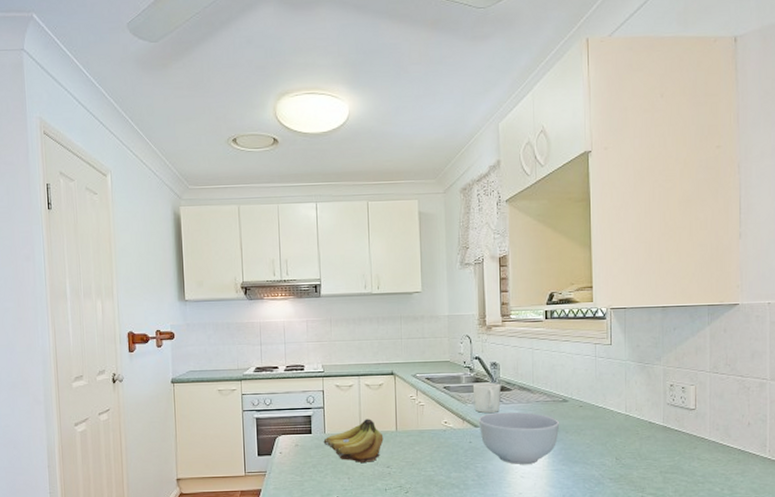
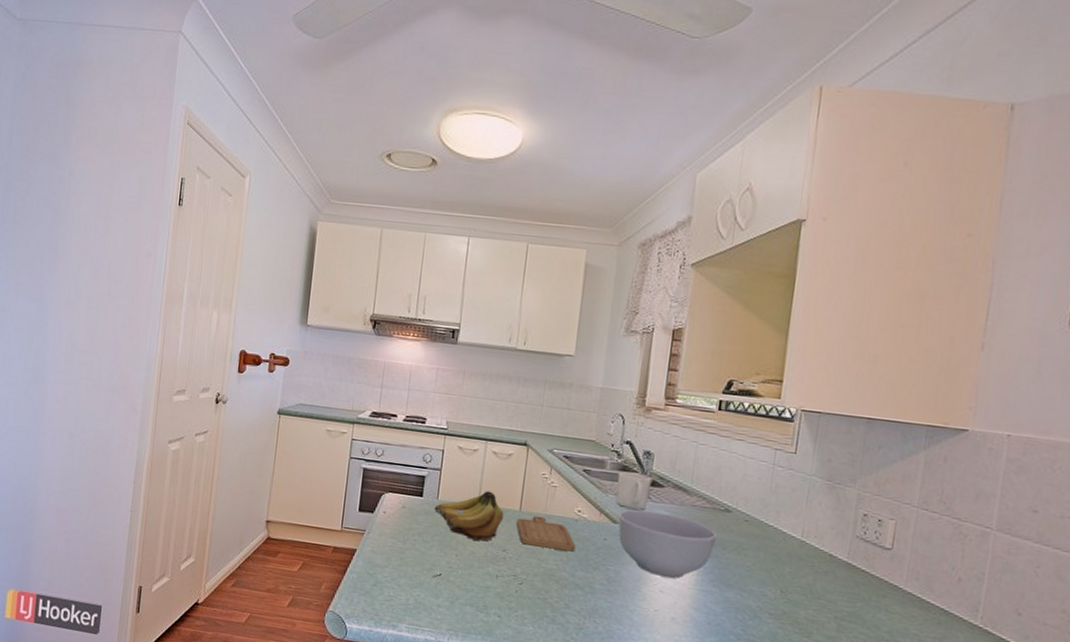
chopping board: none [395,432,447,459] -> present [516,515,576,552]

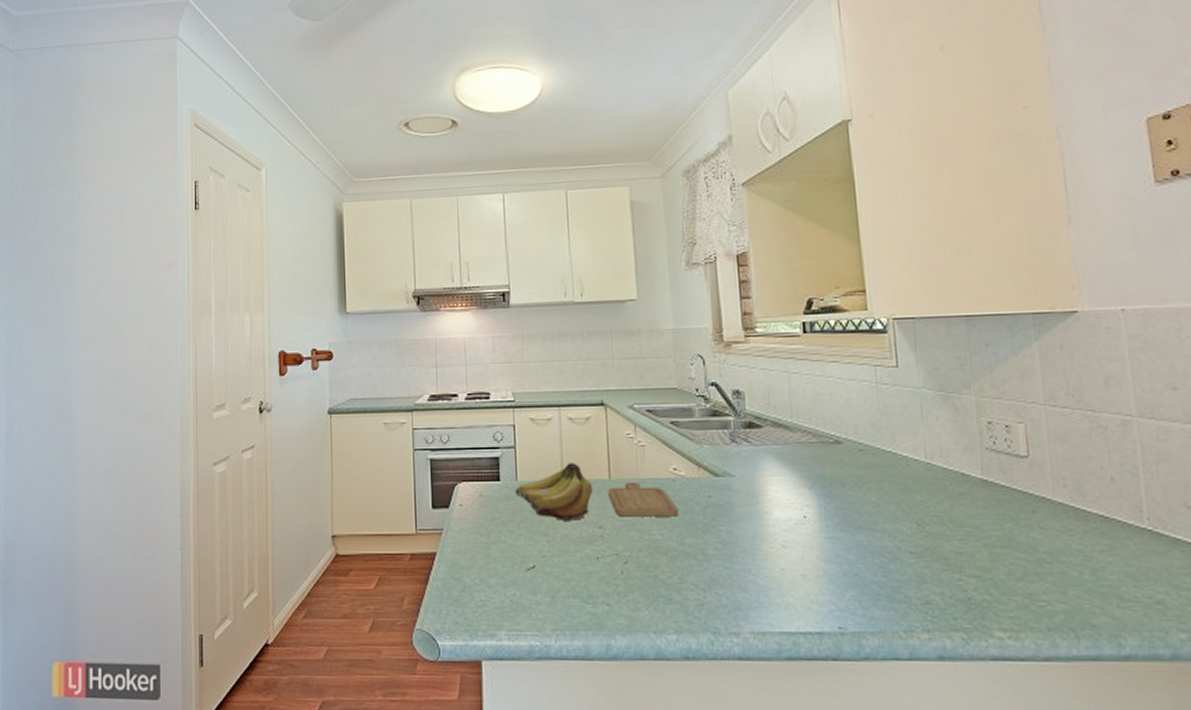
mug: present [616,471,652,510] -> none [709,416,749,457]
bowl: present [618,509,718,579] -> none [719,456,833,528]

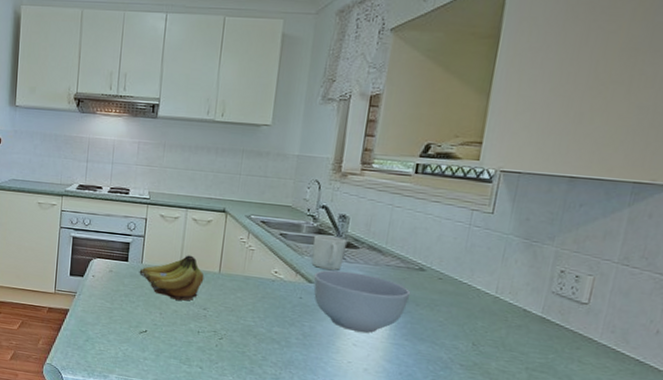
chopping board: present [608,482,679,517] -> none [216,277,273,310]
mug: none [709,416,749,457] -> present [311,234,347,270]
bowl: none [719,456,833,528] -> present [313,270,411,333]

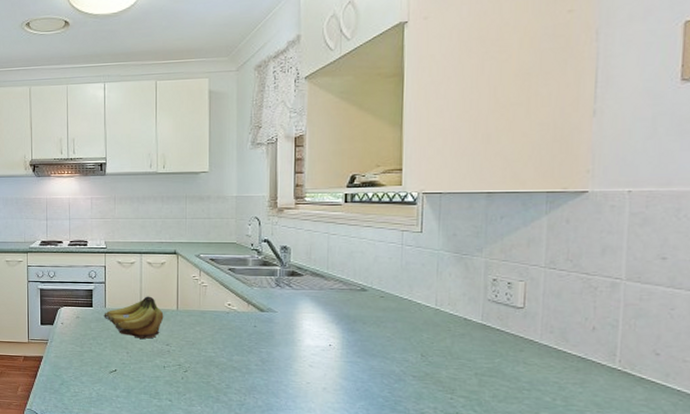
mug: present [311,234,347,270] -> none [259,266,291,298]
bowl: present [313,270,411,333] -> none [264,297,357,353]

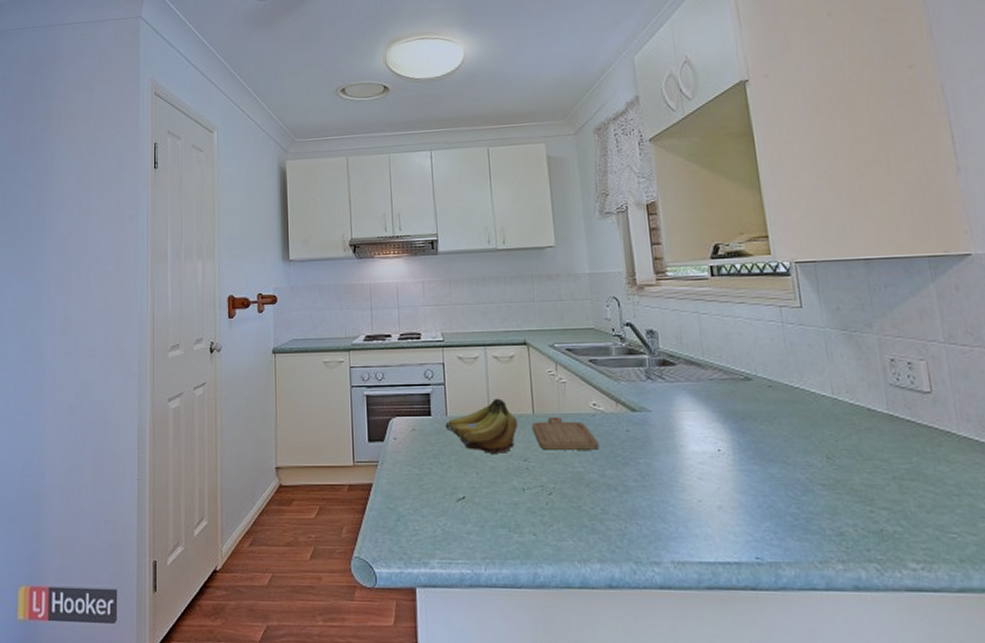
chopping board: none [176,312,230,340] -> present [532,416,599,450]

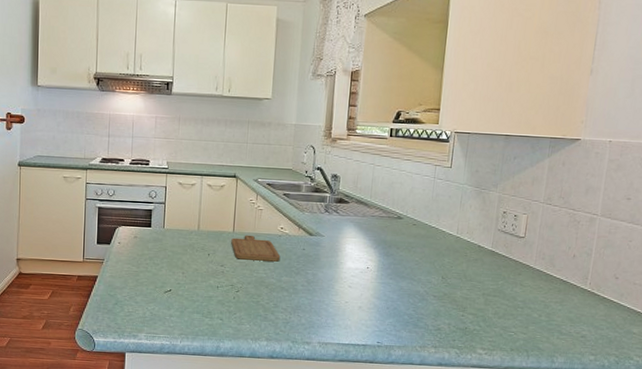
fruit: present [445,398,518,453] -> none [162,218,220,260]

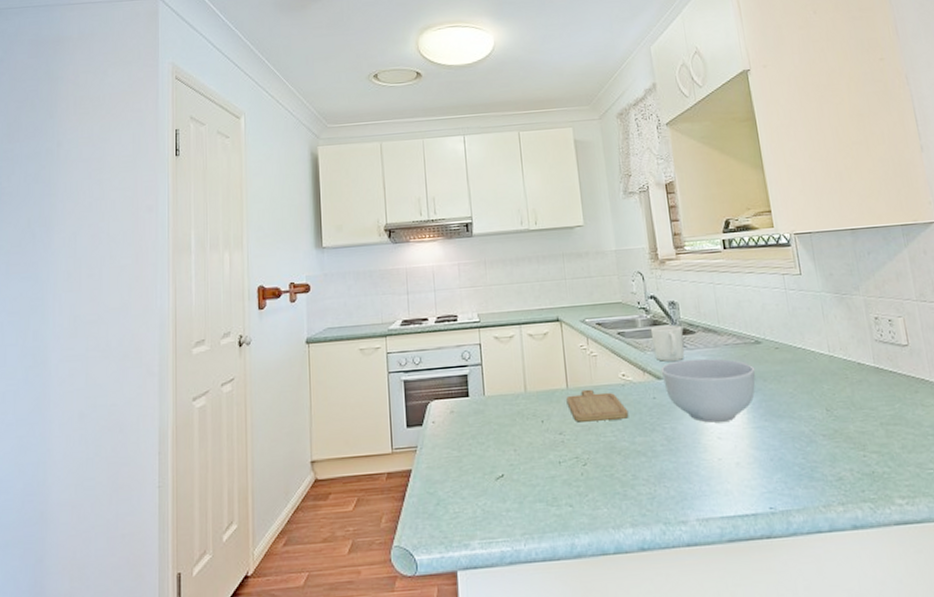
mug: none [311,192,339,223] -> present [650,324,685,362]
bowl: none [313,223,392,275] -> present [660,358,756,423]

